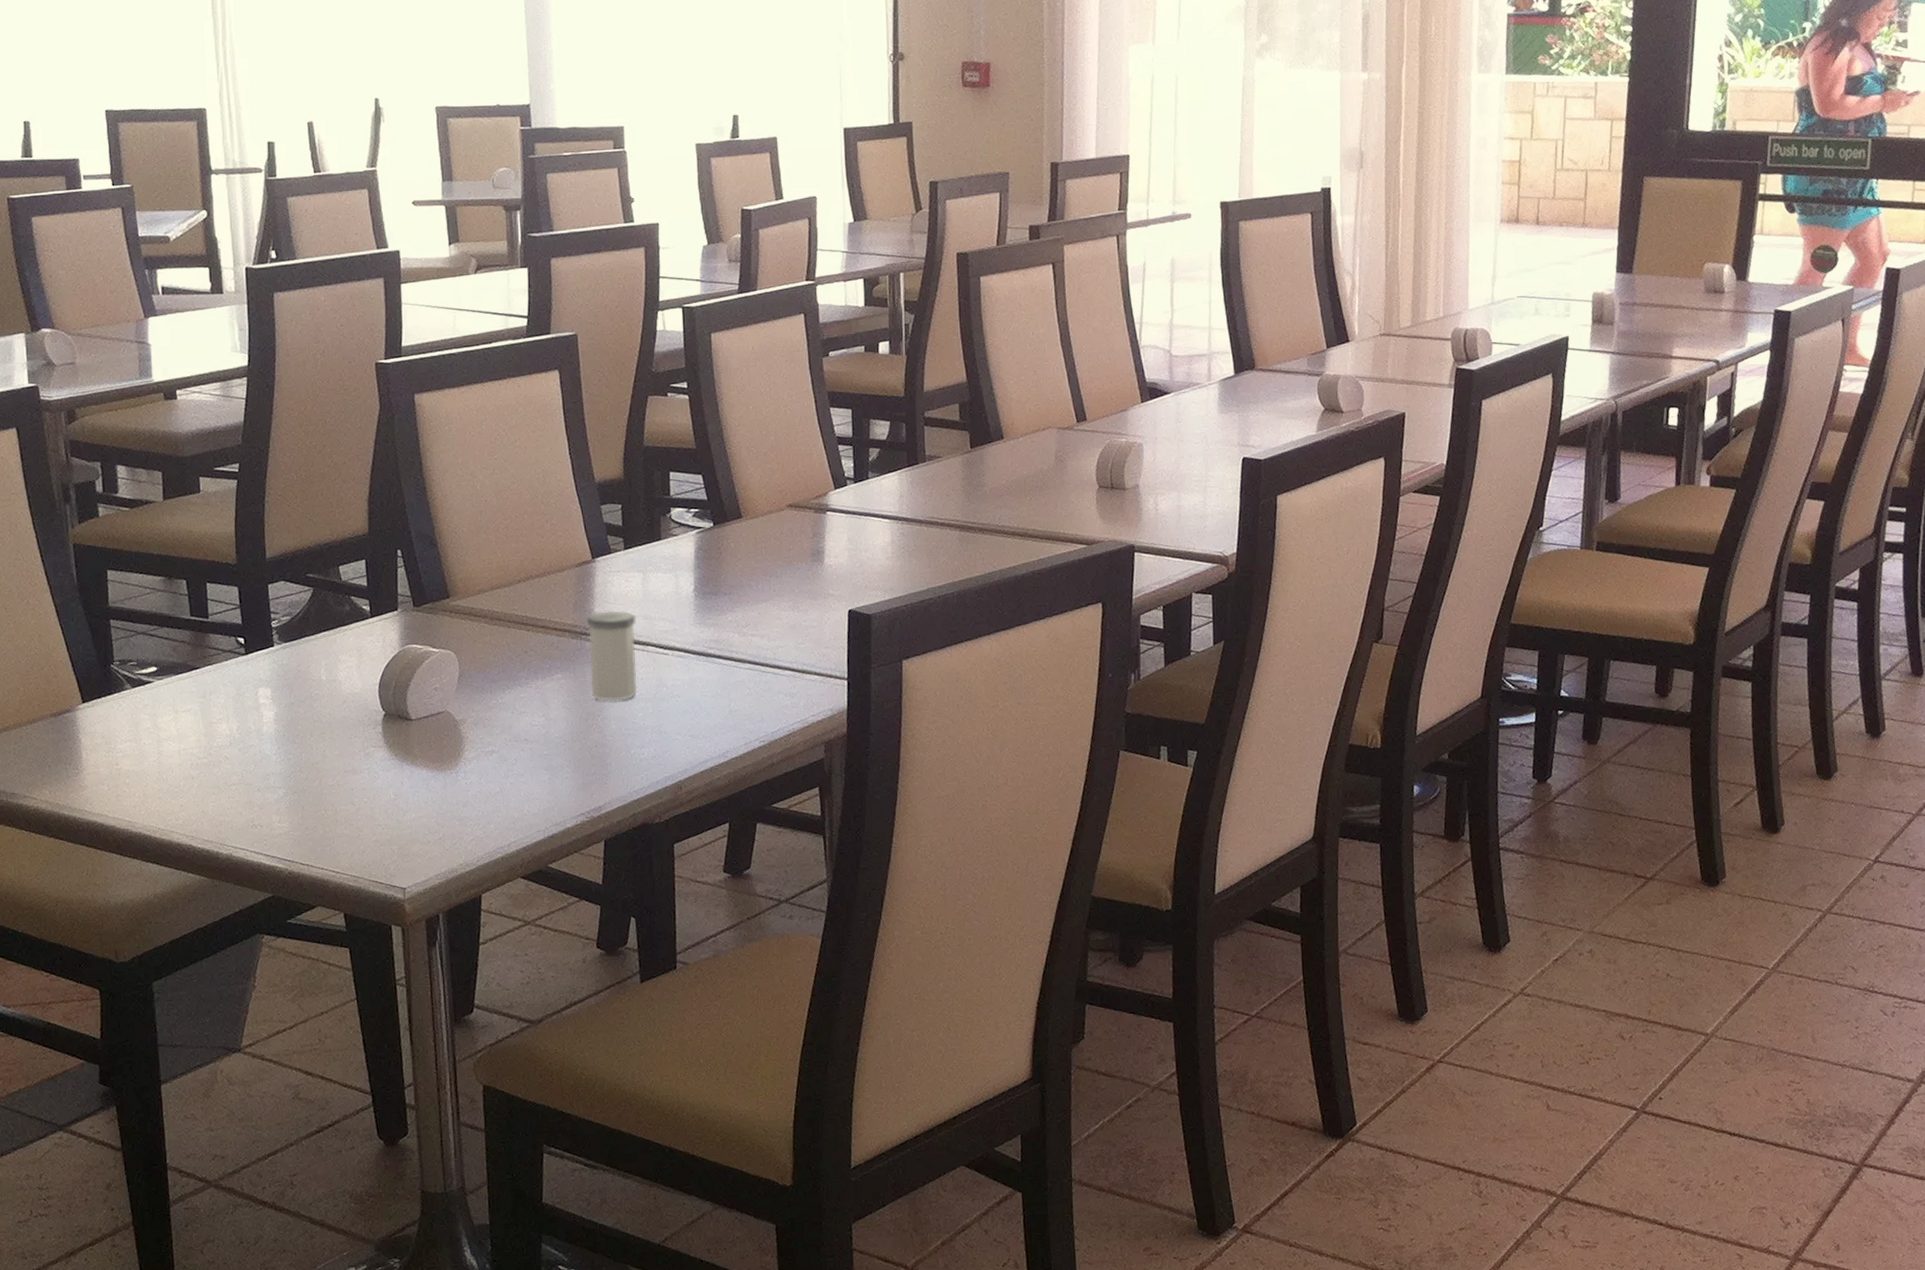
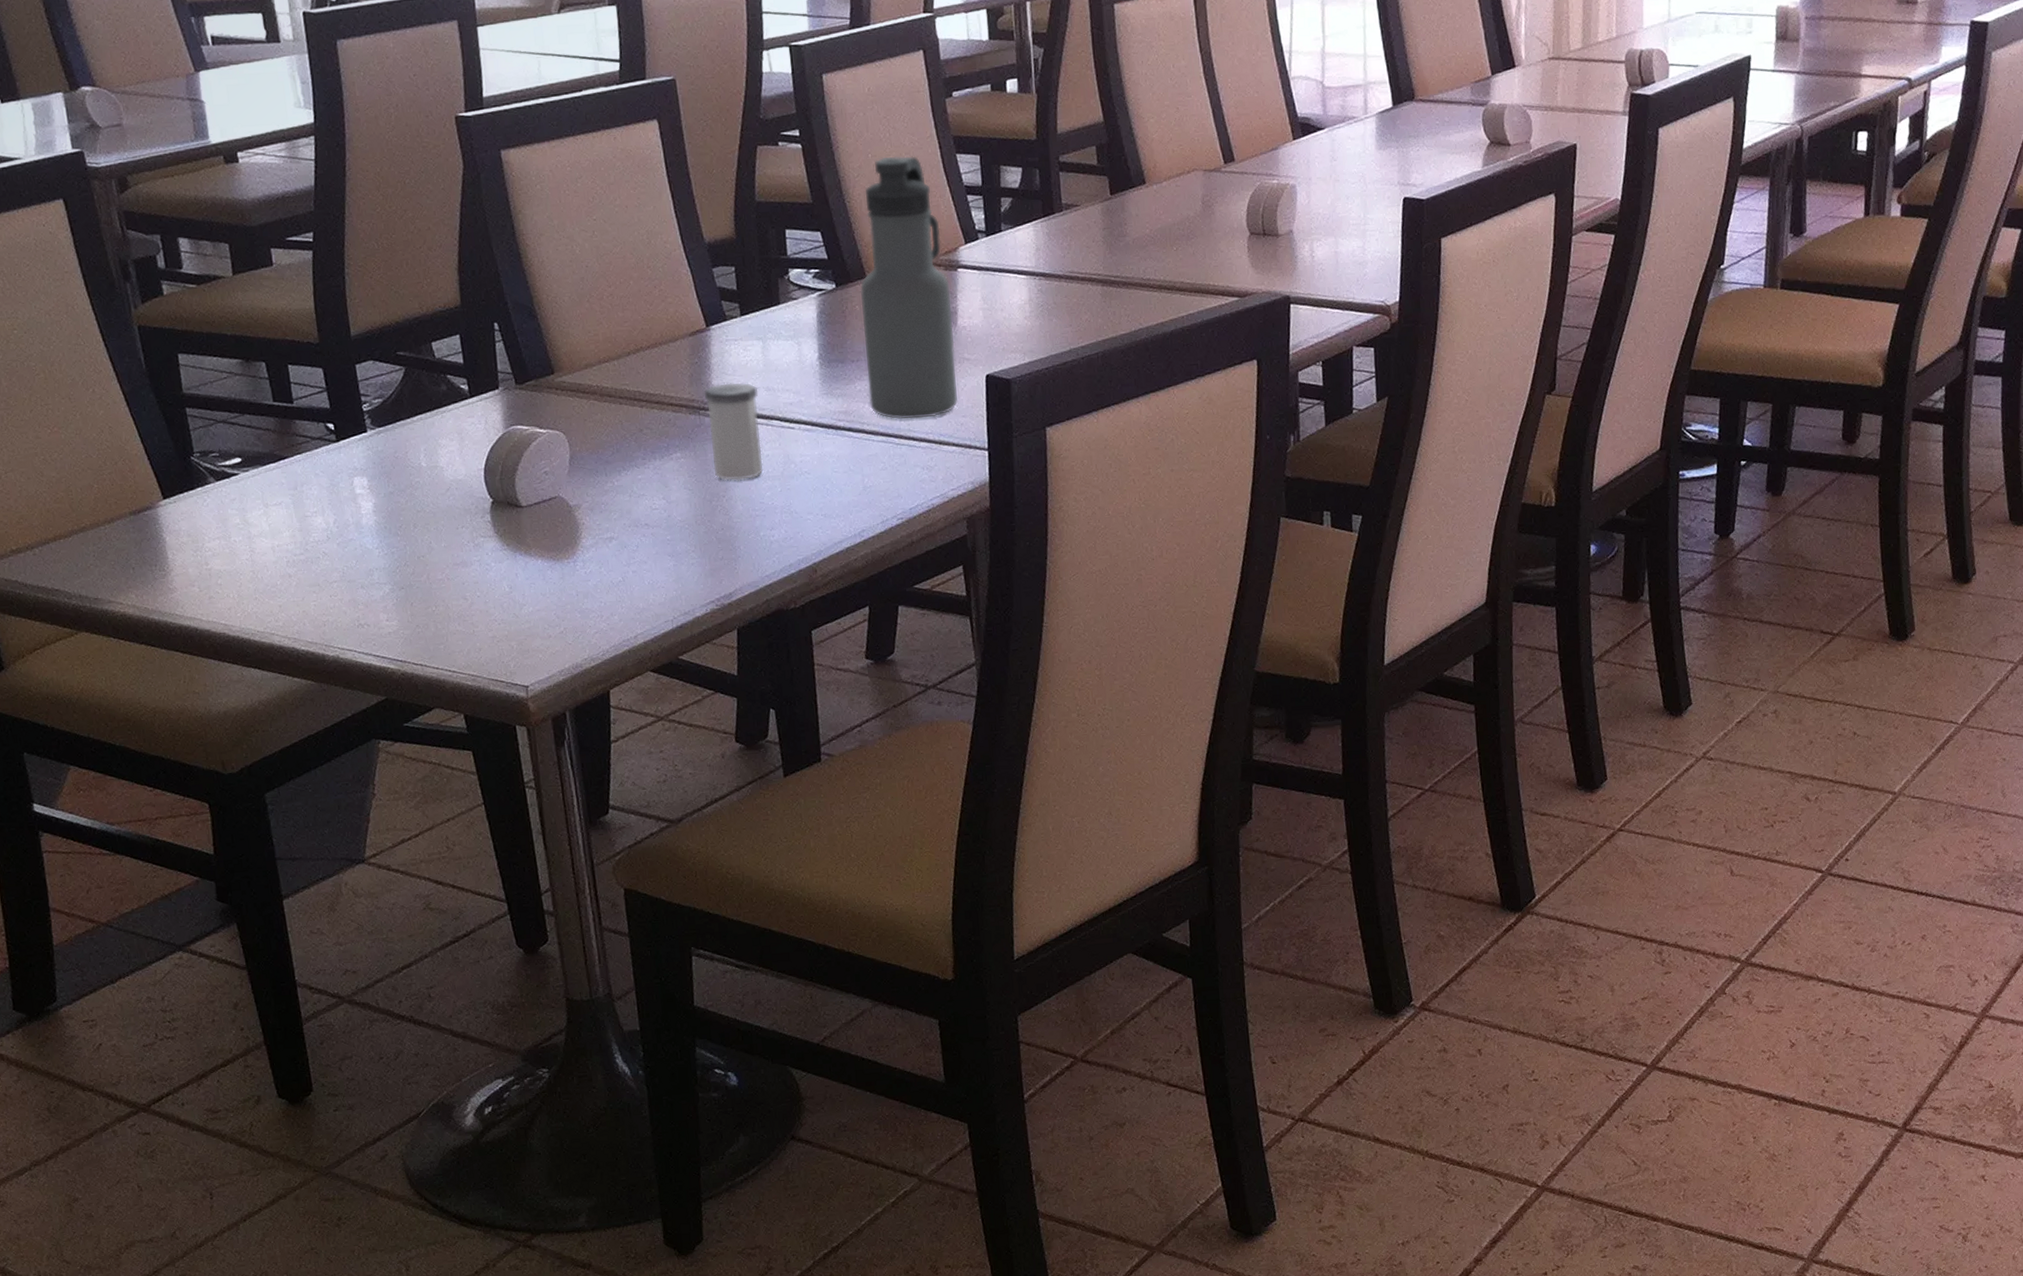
water bottle: none [735,408,822,649] -> present [860,156,959,420]

